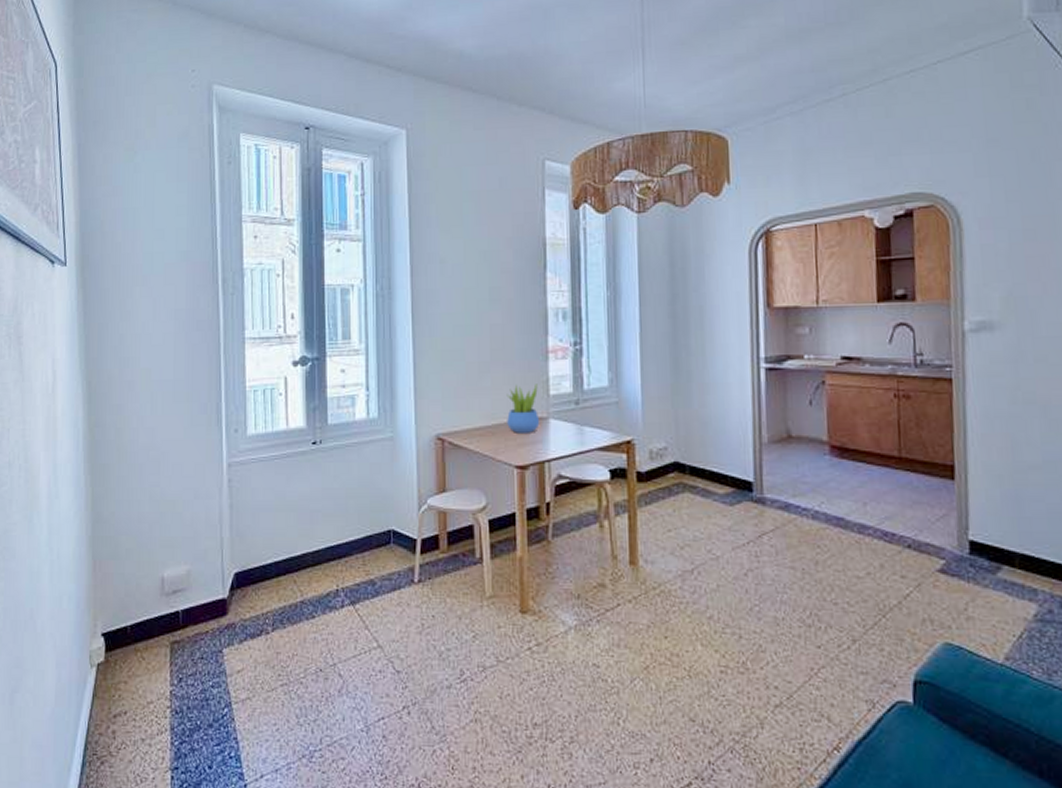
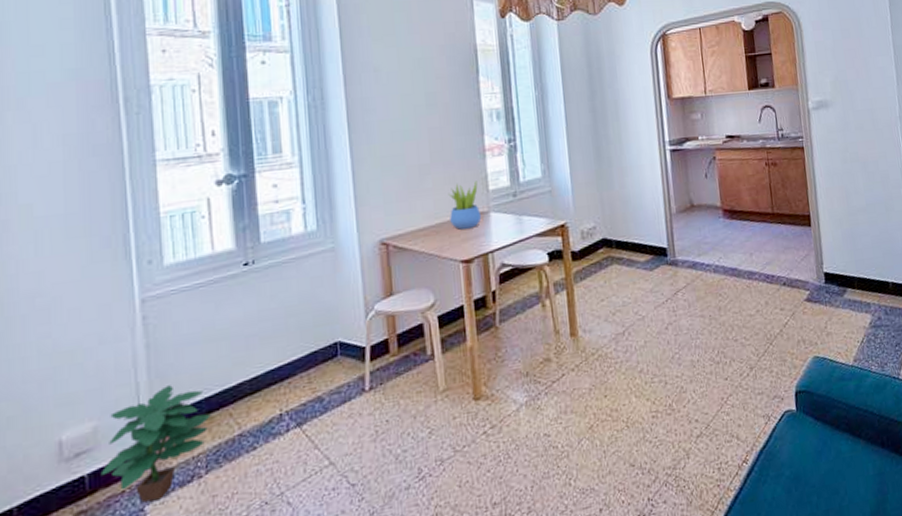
potted plant: none [191,545,278,646] -> present [100,385,211,503]

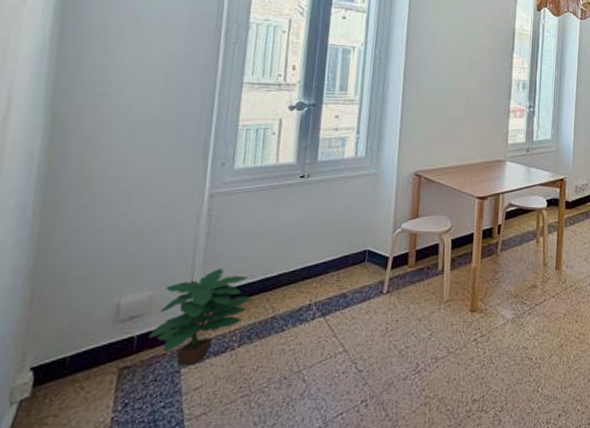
succulent plant: present [448,181,482,230] -> none [473,134,500,172]

